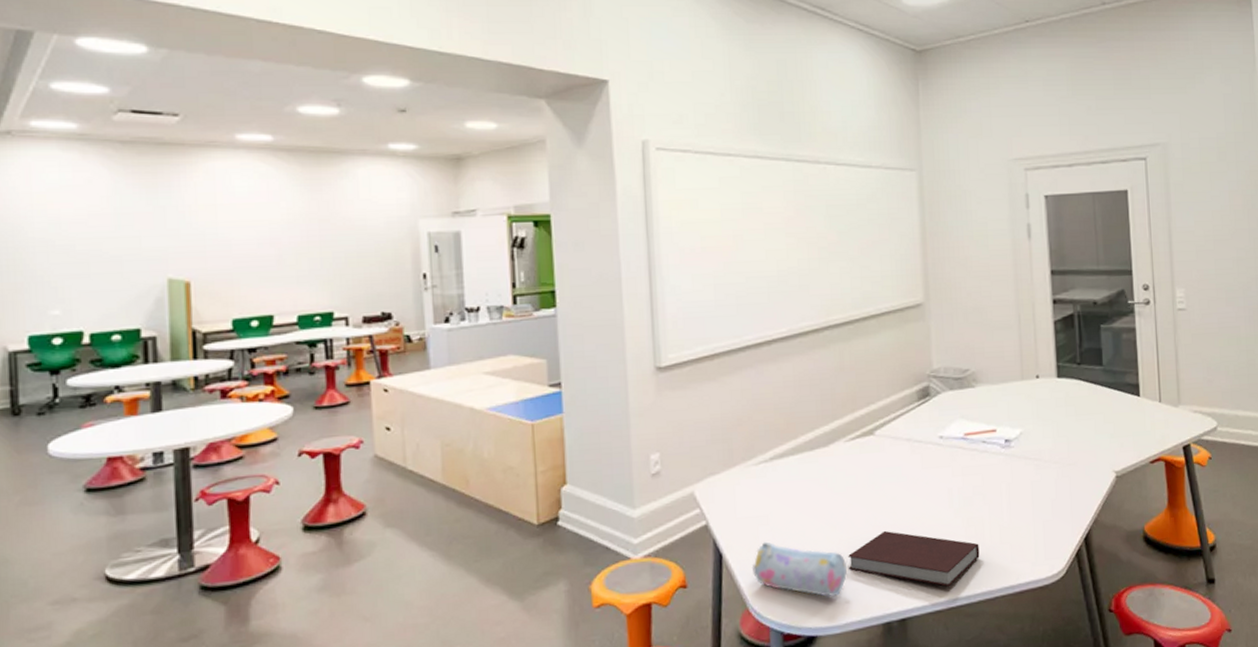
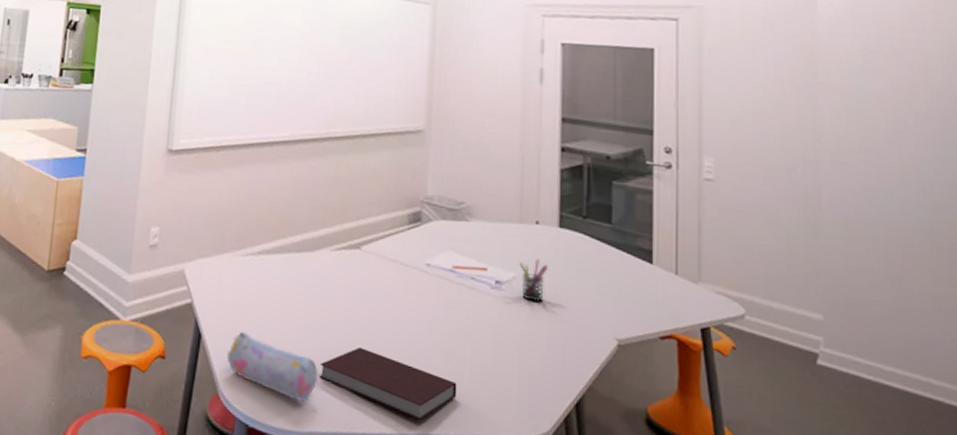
pen holder: none [1025,411,1050,452] -> present [519,259,548,302]

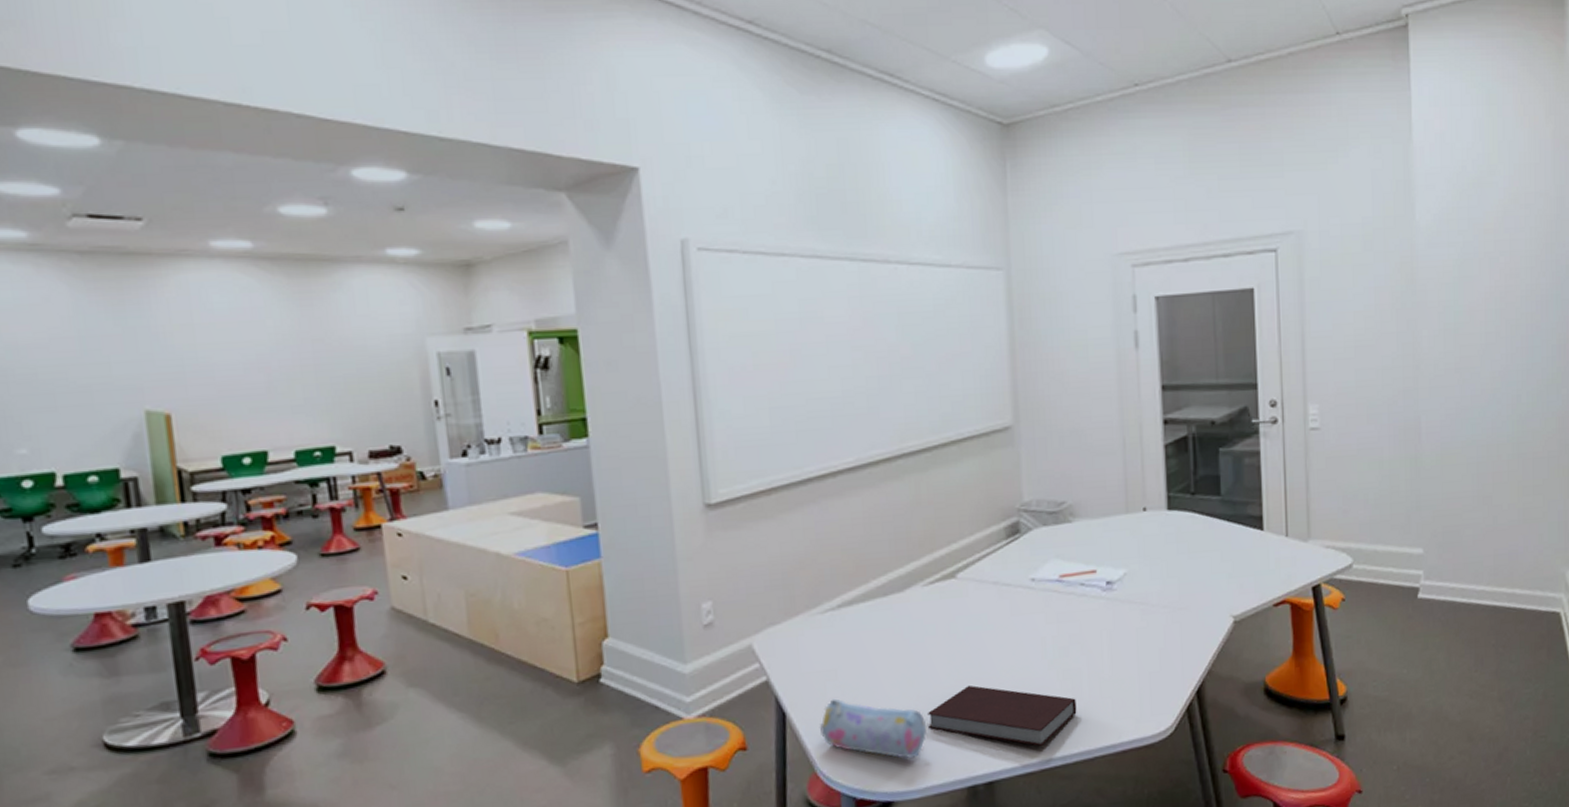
pen holder: present [519,259,548,302] -> none [1129,549,1159,595]

